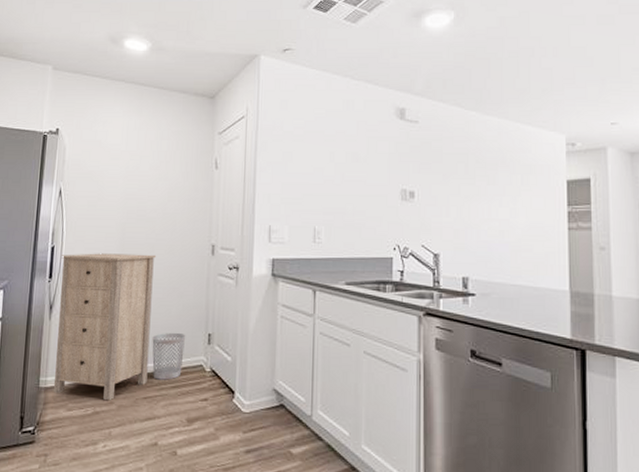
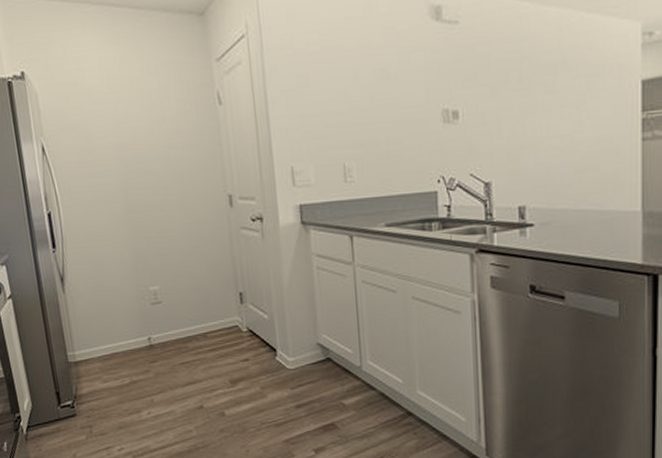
storage cabinet: present [53,253,157,401] -> none [61,212,182,370]
wastebasket: present [152,332,186,380] -> none [179,294,217,344]

